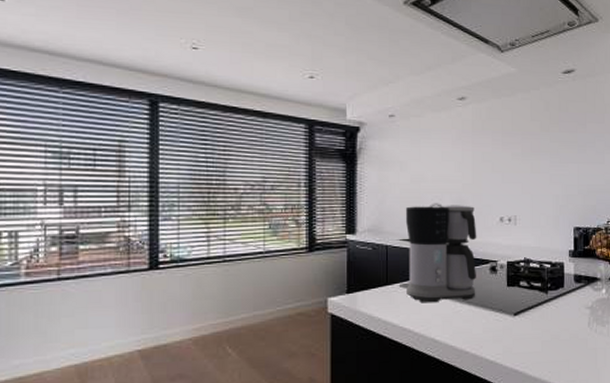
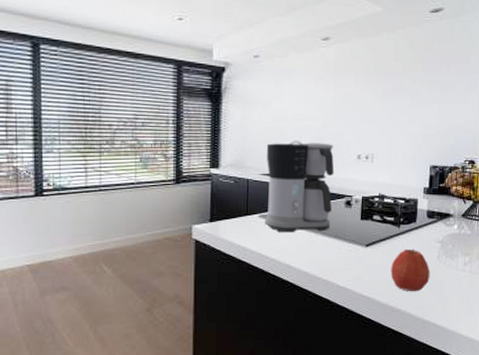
apple: none [541,316,582,364] -> present [390,249,431,292]

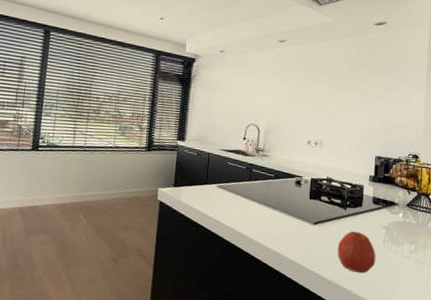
coffee maker: present [265,142,335,233] -> none [222,124,286,206]

